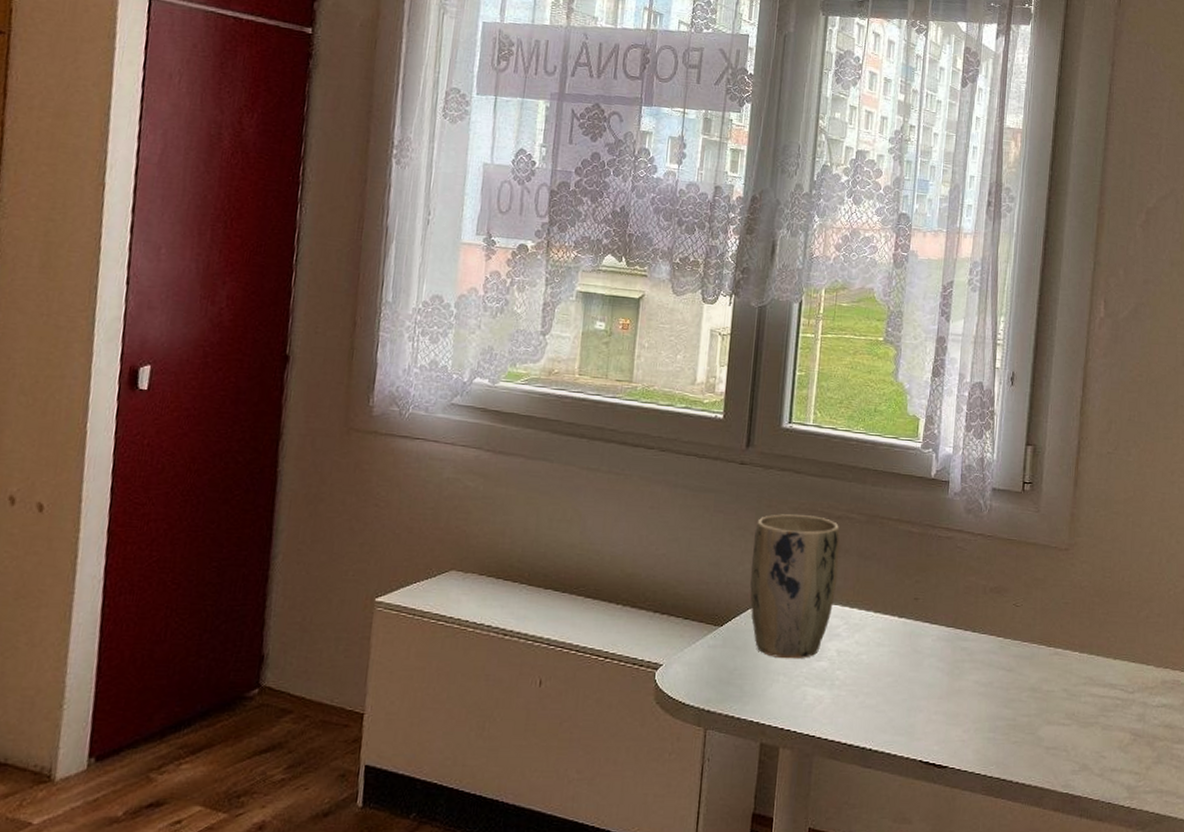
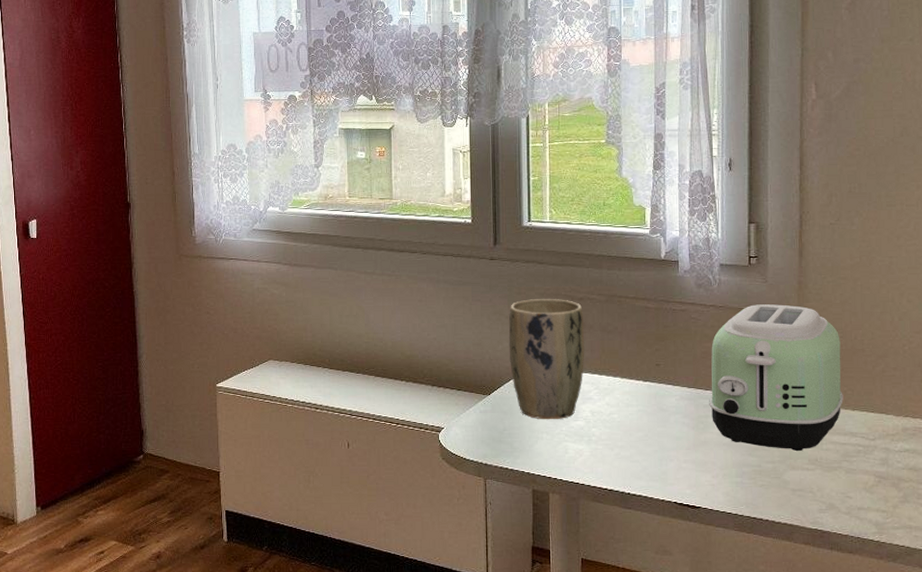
toaster: none [967,536,1108,703] -> present [709,304,844,451]

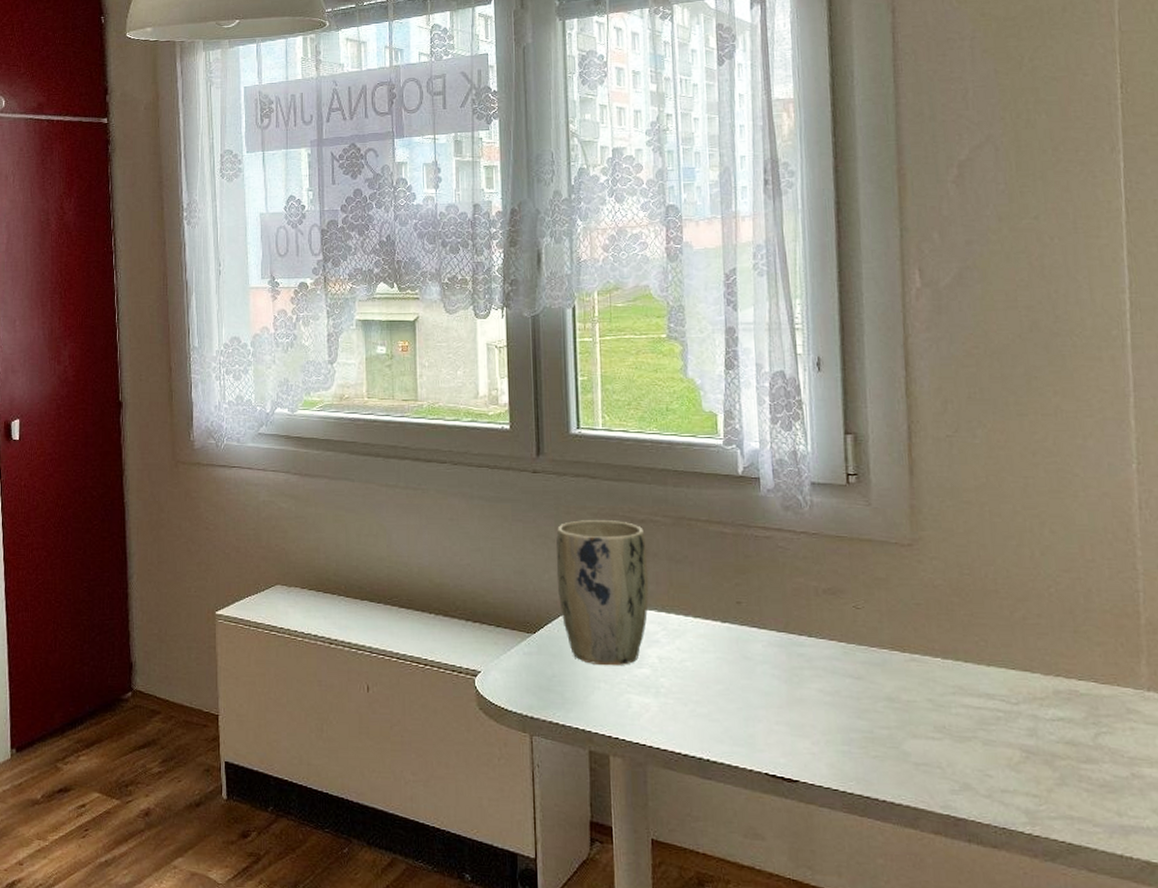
toaster: present [709,304,844,451] -> none [804,532,975,715]

